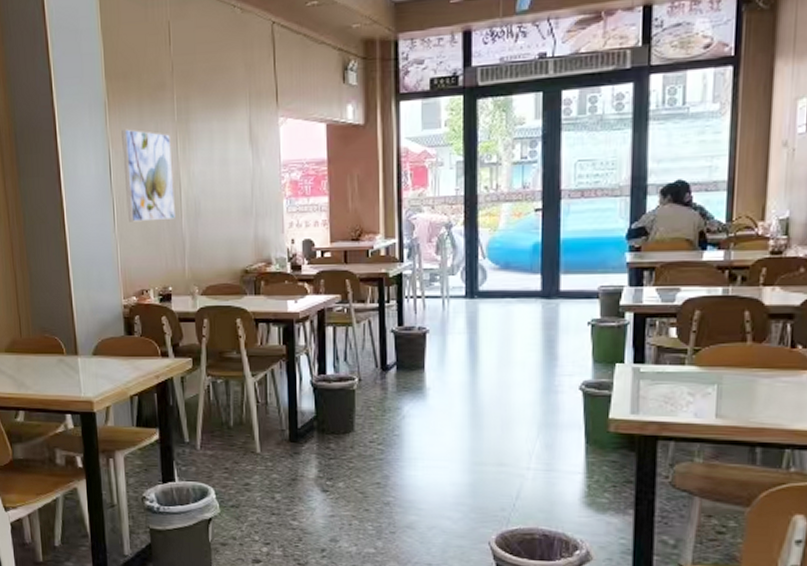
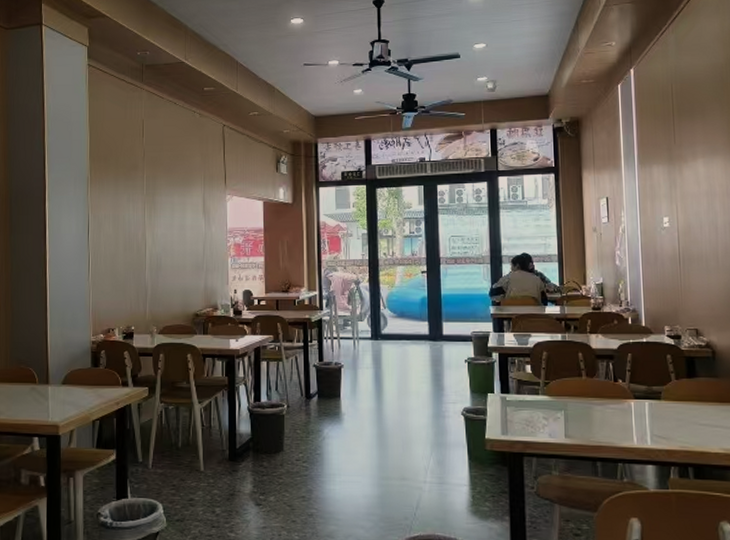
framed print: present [121,129,175,222] -> none [100,199,140,273]

